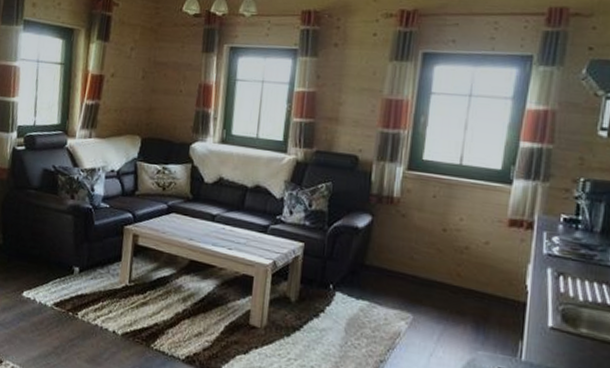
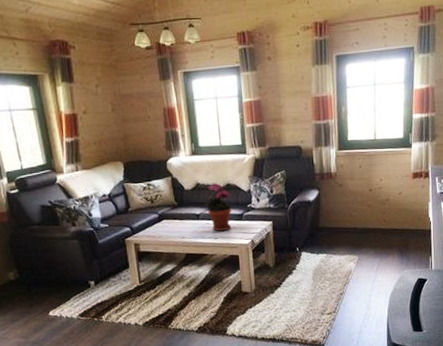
potted plant: none [224,181,259,242] -> present [205,183,234,231]

